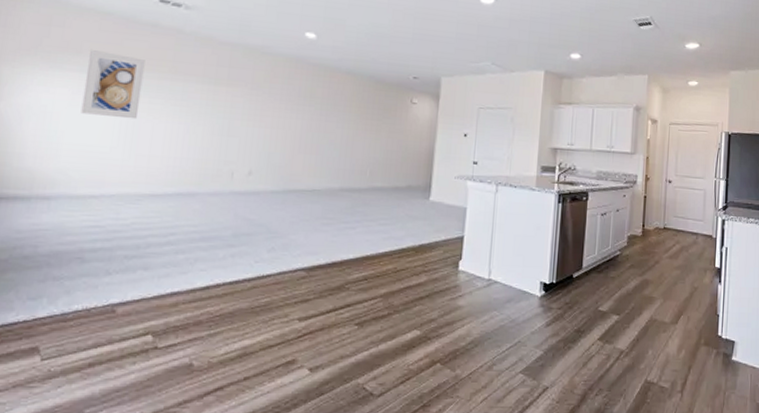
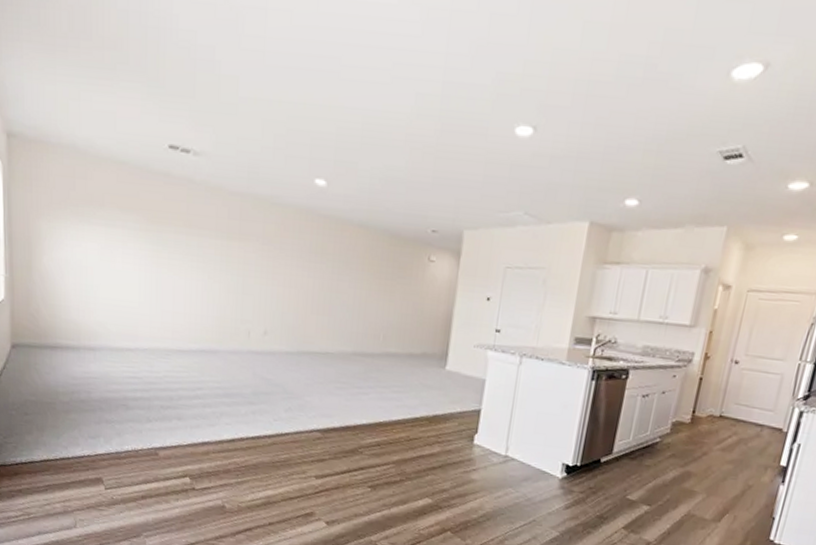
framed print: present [81,49,145,120] -> none [110,201,161,275]

